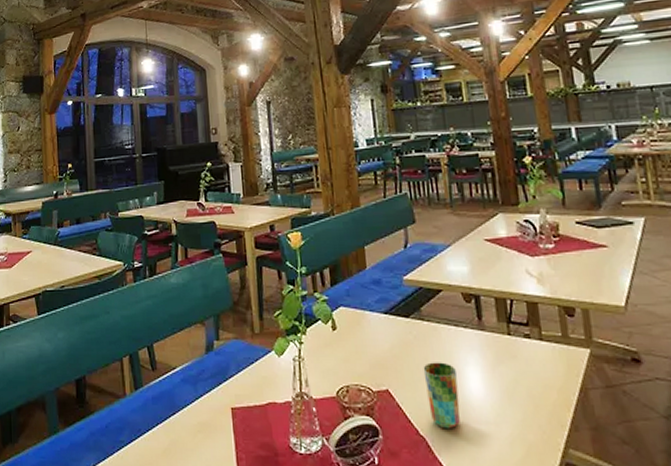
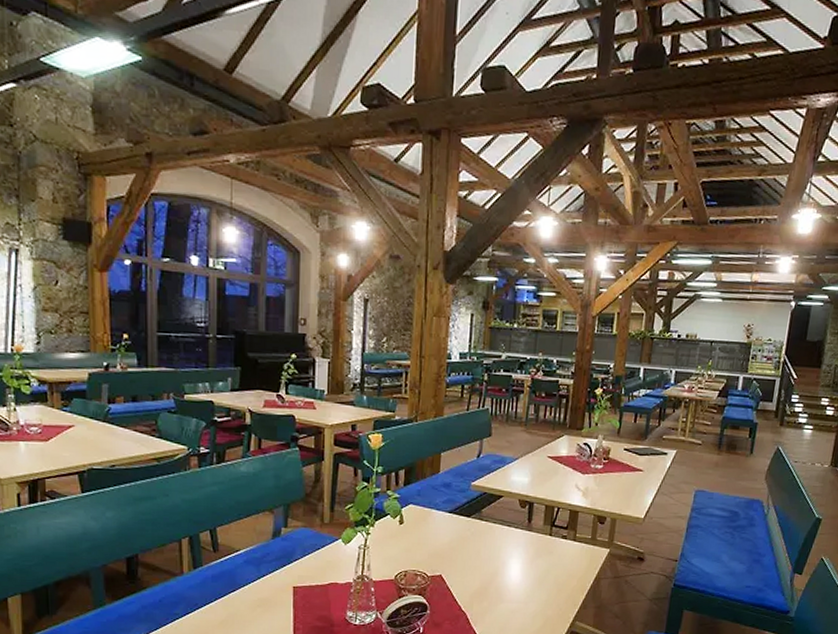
cup: present [423,362,461,430] -> none [473,554,501,607]

